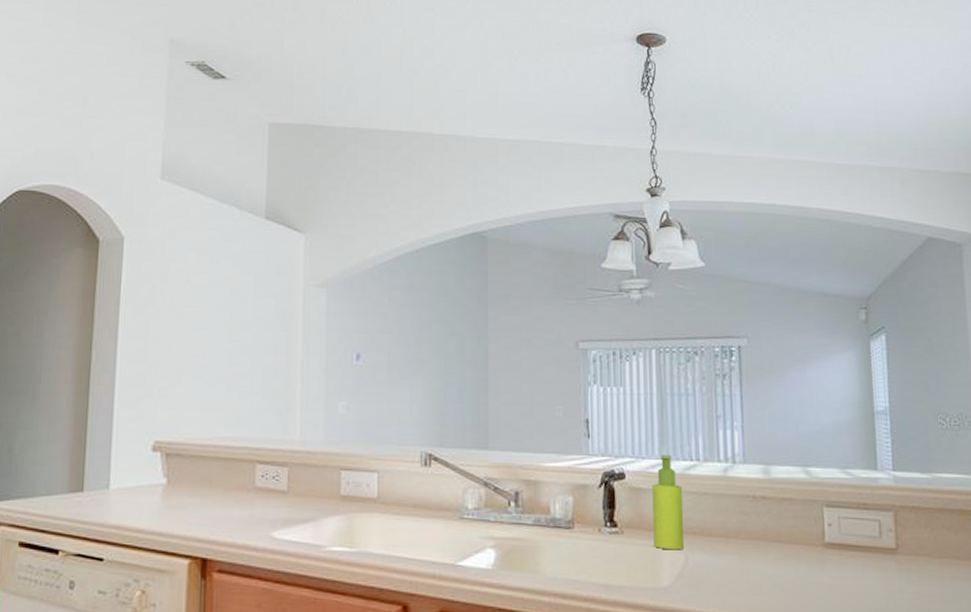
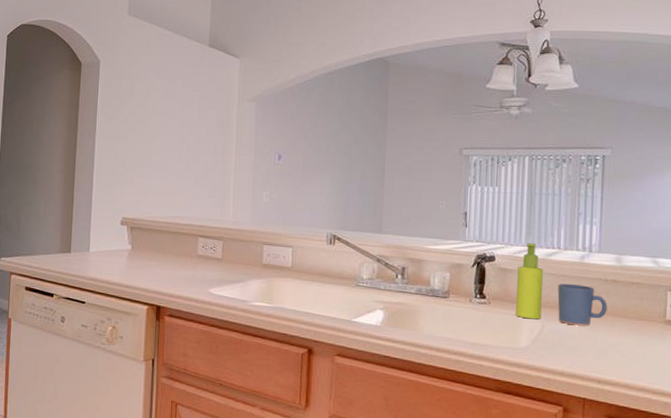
mug: none [700,504,759,555] -> present [557,284,607,326]

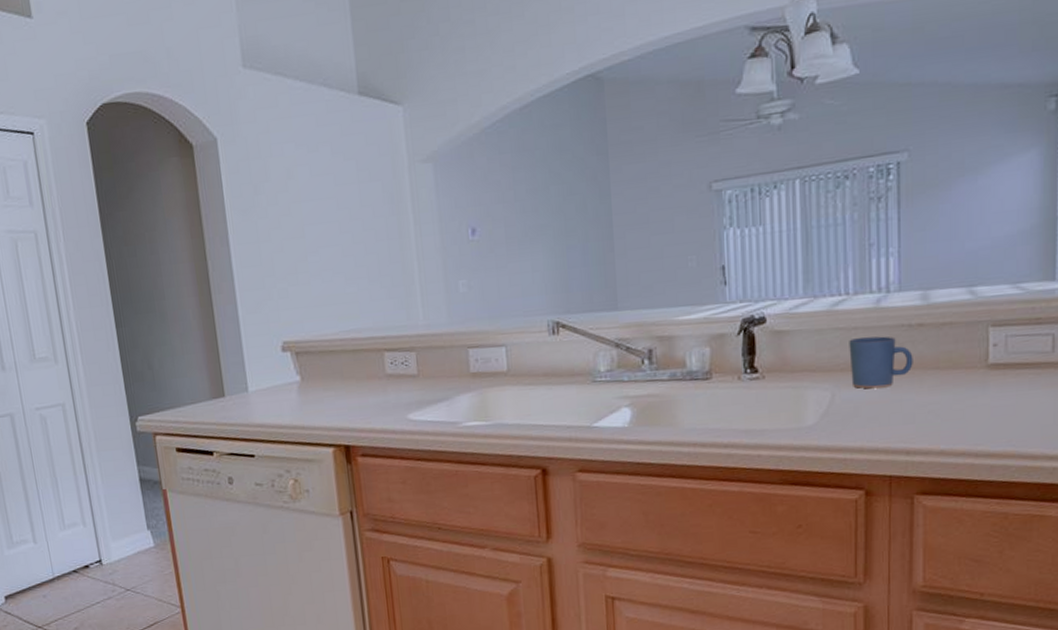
soap dispenser: present [516,242,543,320] -> none [796,292,830,390]

